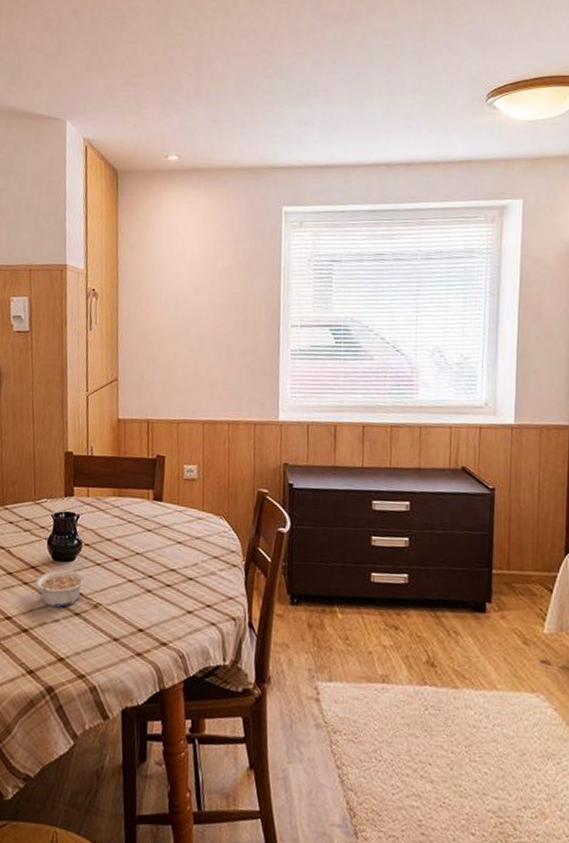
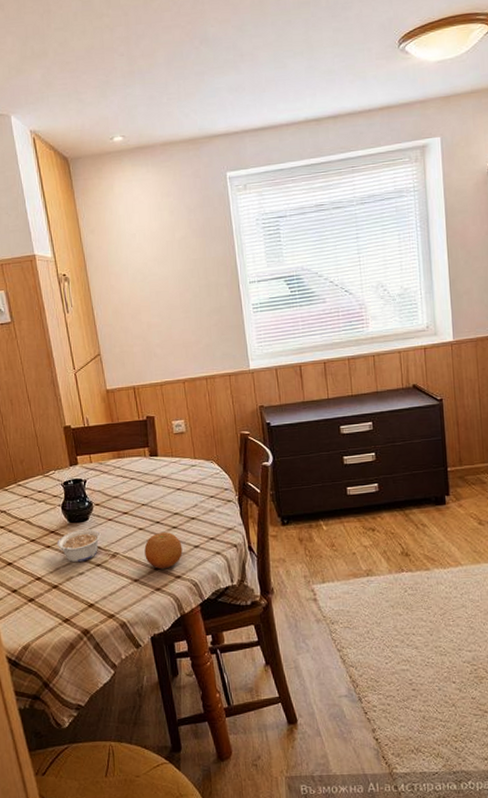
fruit: none [130,589,174,632] -> present [144,532,183,570]

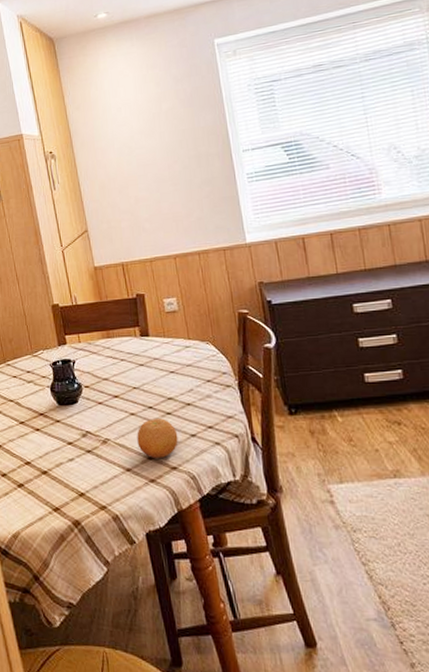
legume: present [57,529,102,562] -> none [46,412,92,447]

